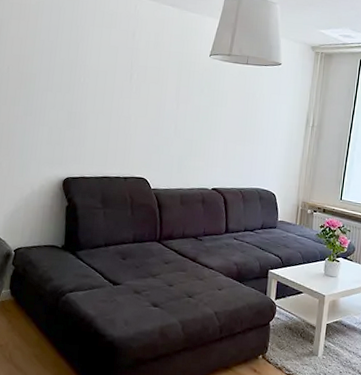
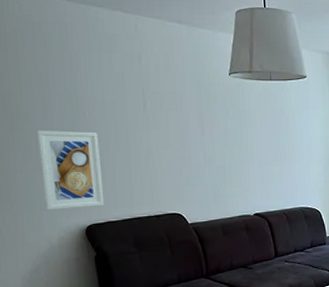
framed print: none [34,89,88,163] -> present [36,130,105,210]

